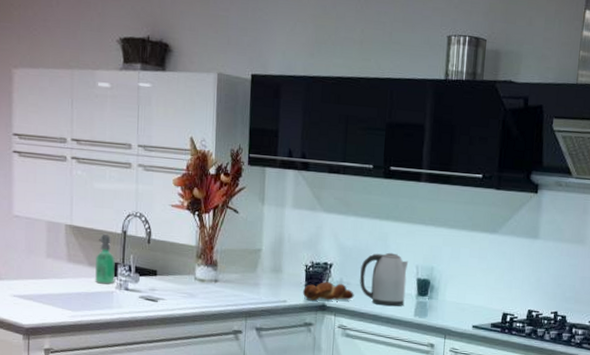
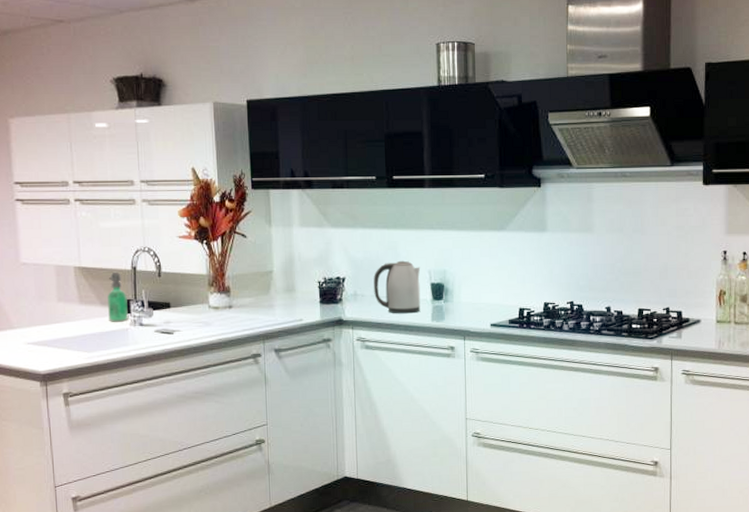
bread loaf: present [302,281,354,301] -> none [317,295,370,316]

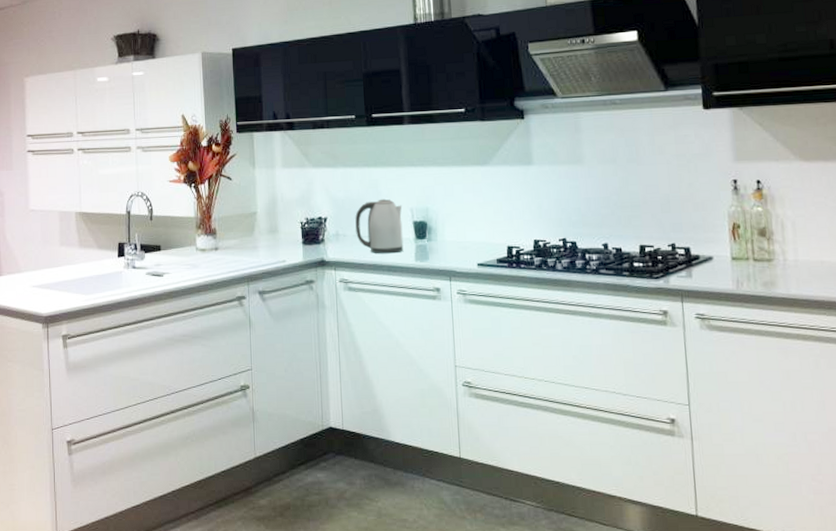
soap dispenser: present [107,271,128,323] -> none [104,216,122,266]

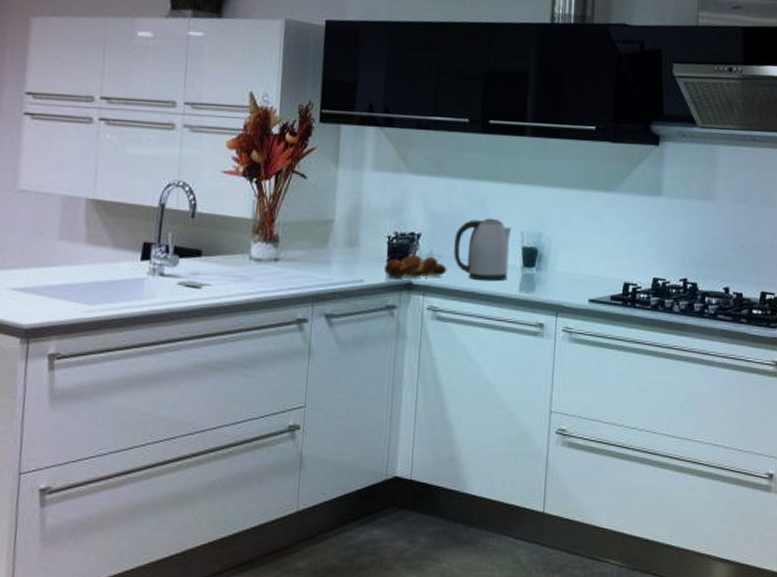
bread loaf: none [300,235,352,257] -> present [383,254,447,278]

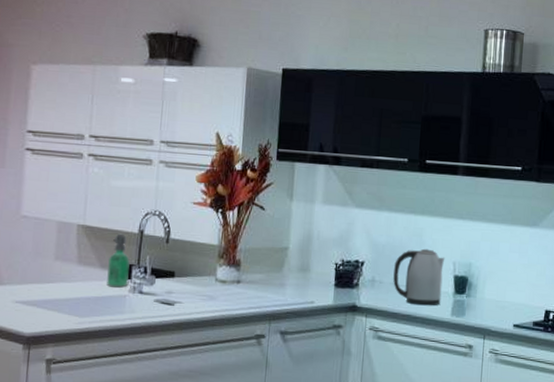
soap dispenser: none [121,208,149,271] -> present [107,233,130,289]
bread loaf: present [383,254,447,278] -> none [331,280,387,301]

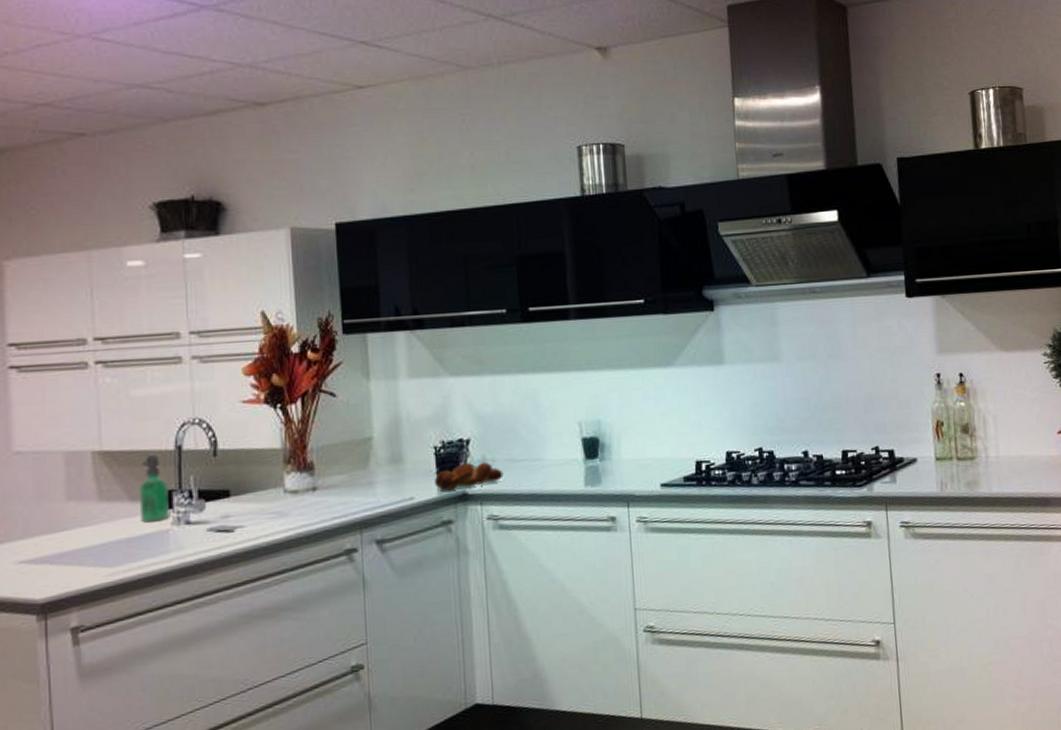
bread loaf: none [331,280,387,301] -> present [434,461,504,491]
kettle: present [393,248,445,306] -> none [507,411,570,481]

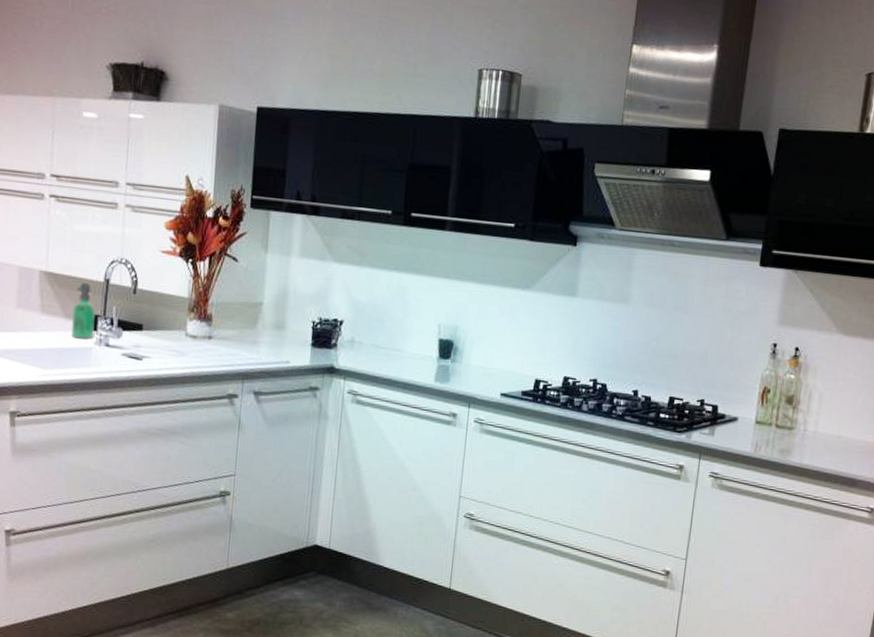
bread loaf: present [434,461,504,491] -> none [308,340,367,362]

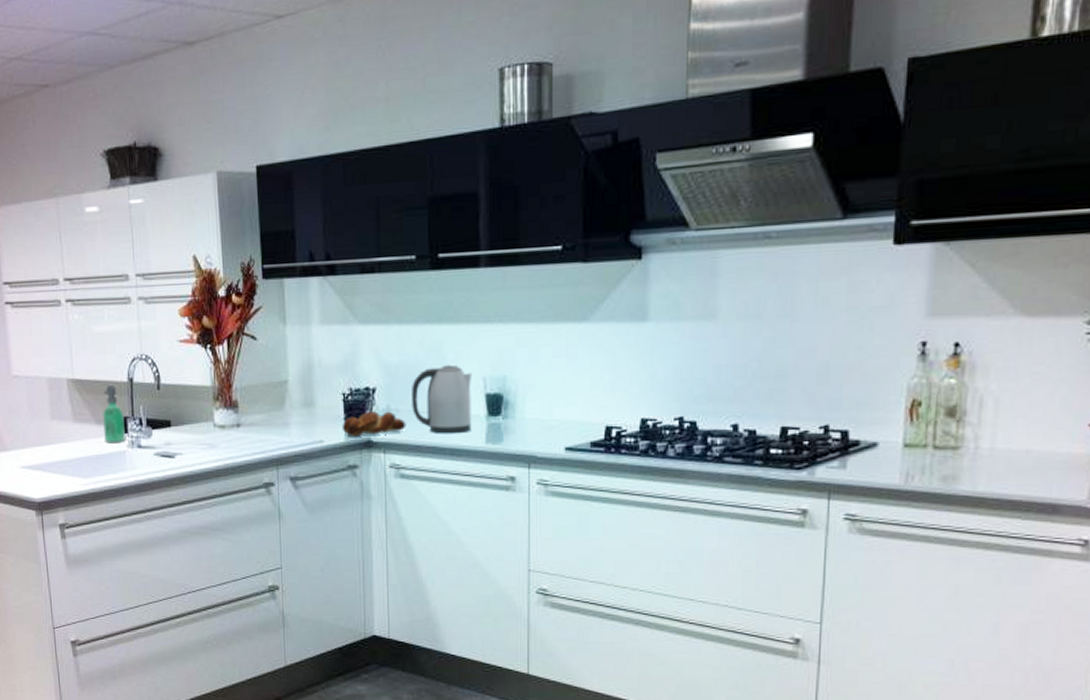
bread loaf: none [308,340,367,362] -> present [341,410,407,437]
kettle: none [373,309,430,370] -> present [412,364,473,434]

